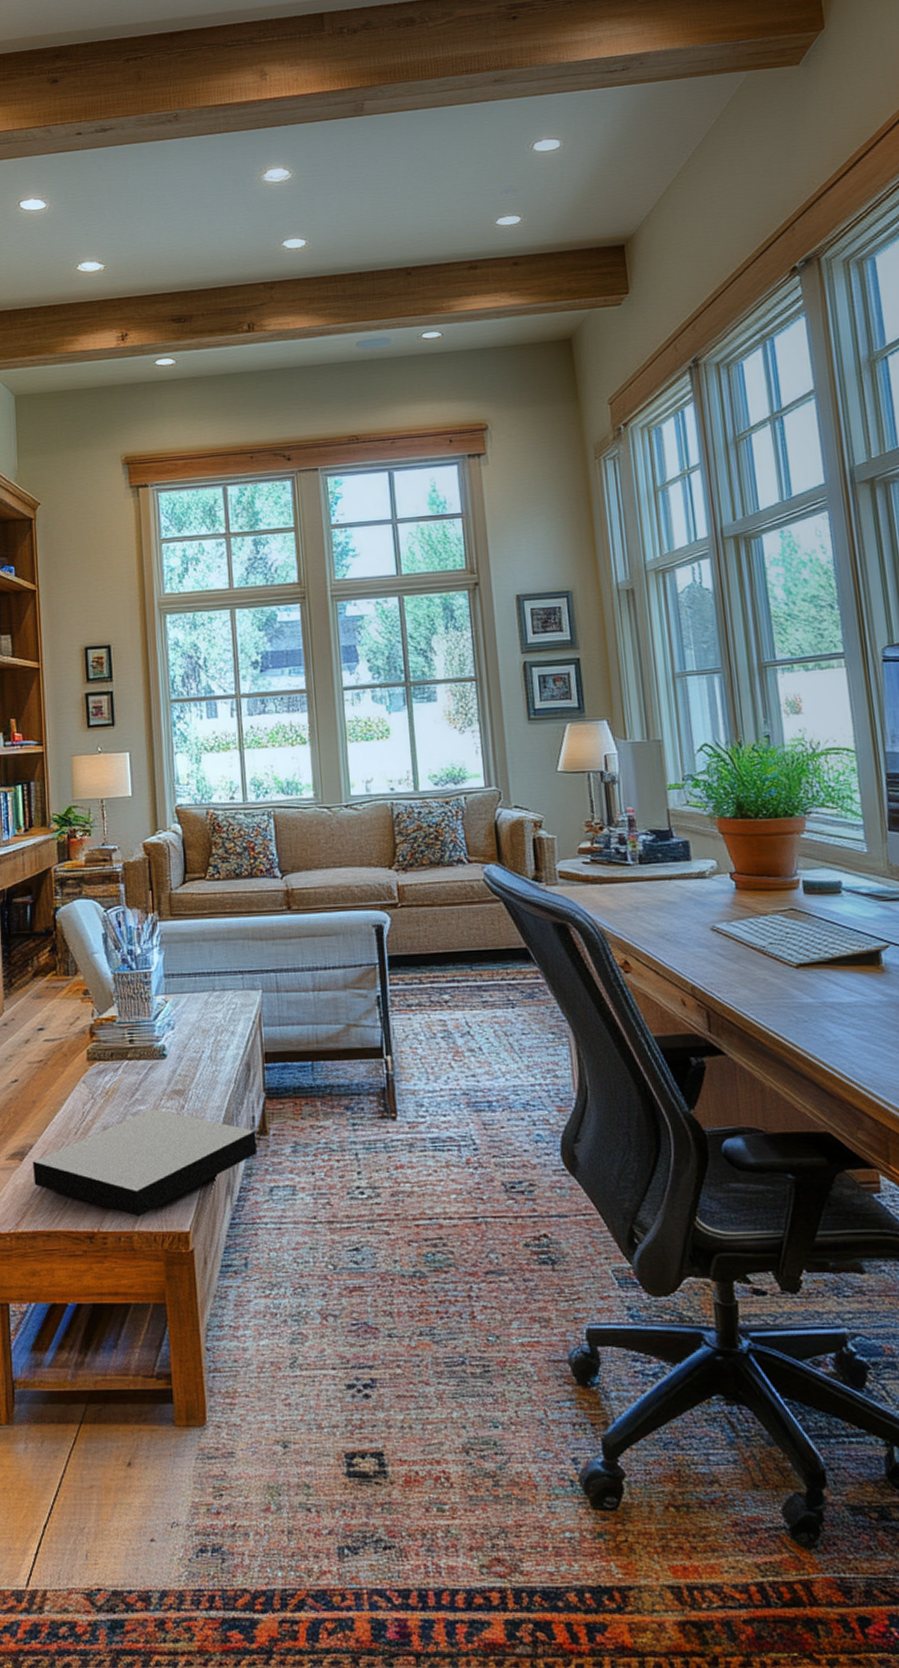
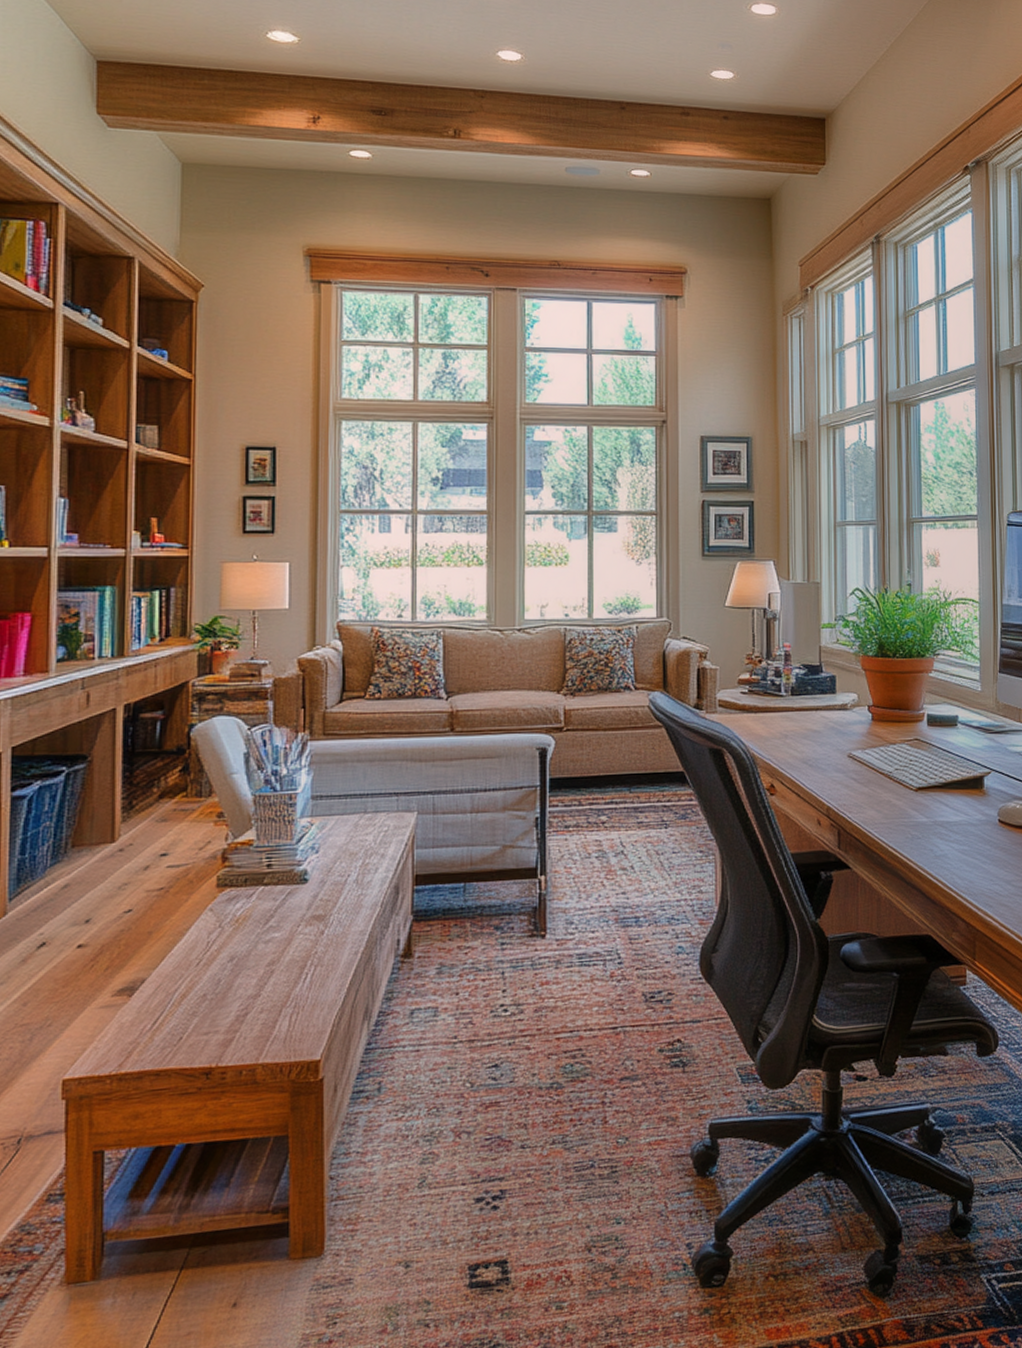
book: present [33,1109,257,1217] -> none [144,935,400,1049]

